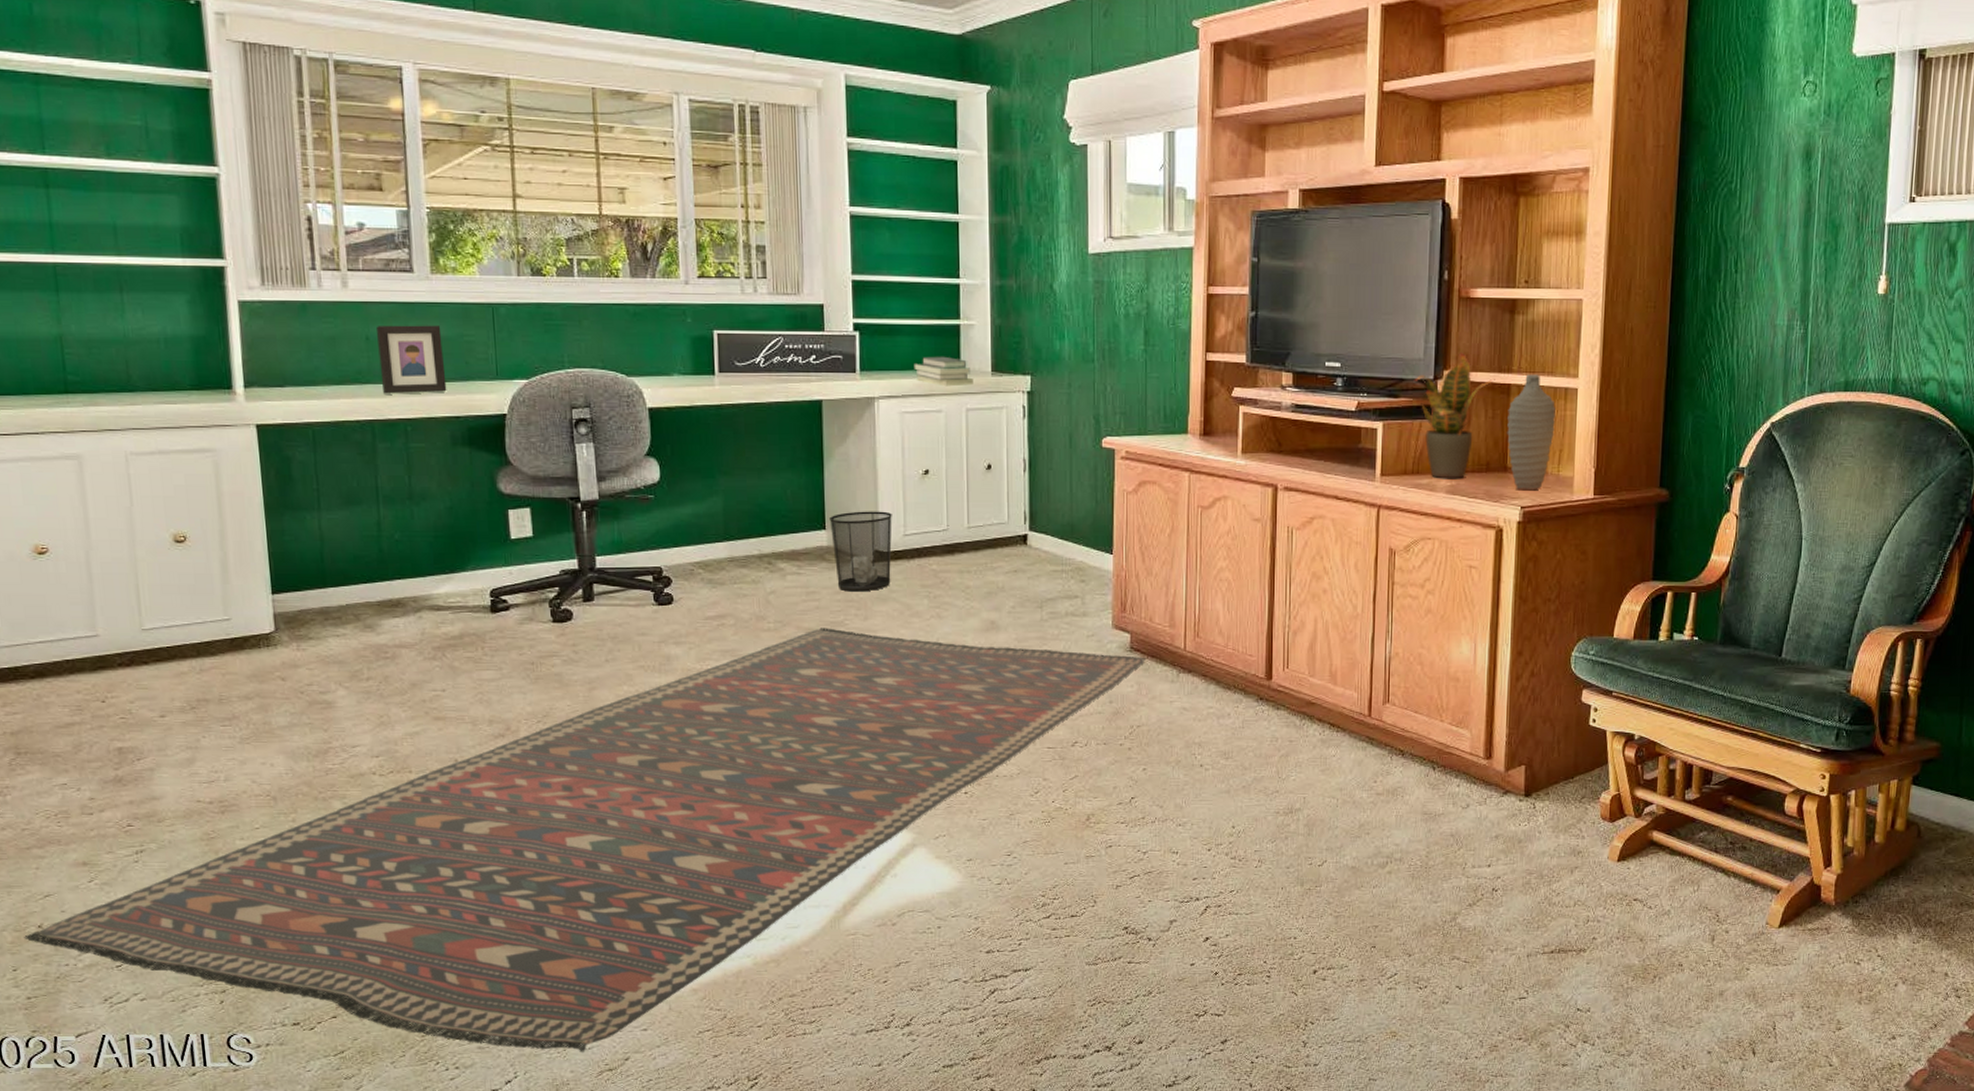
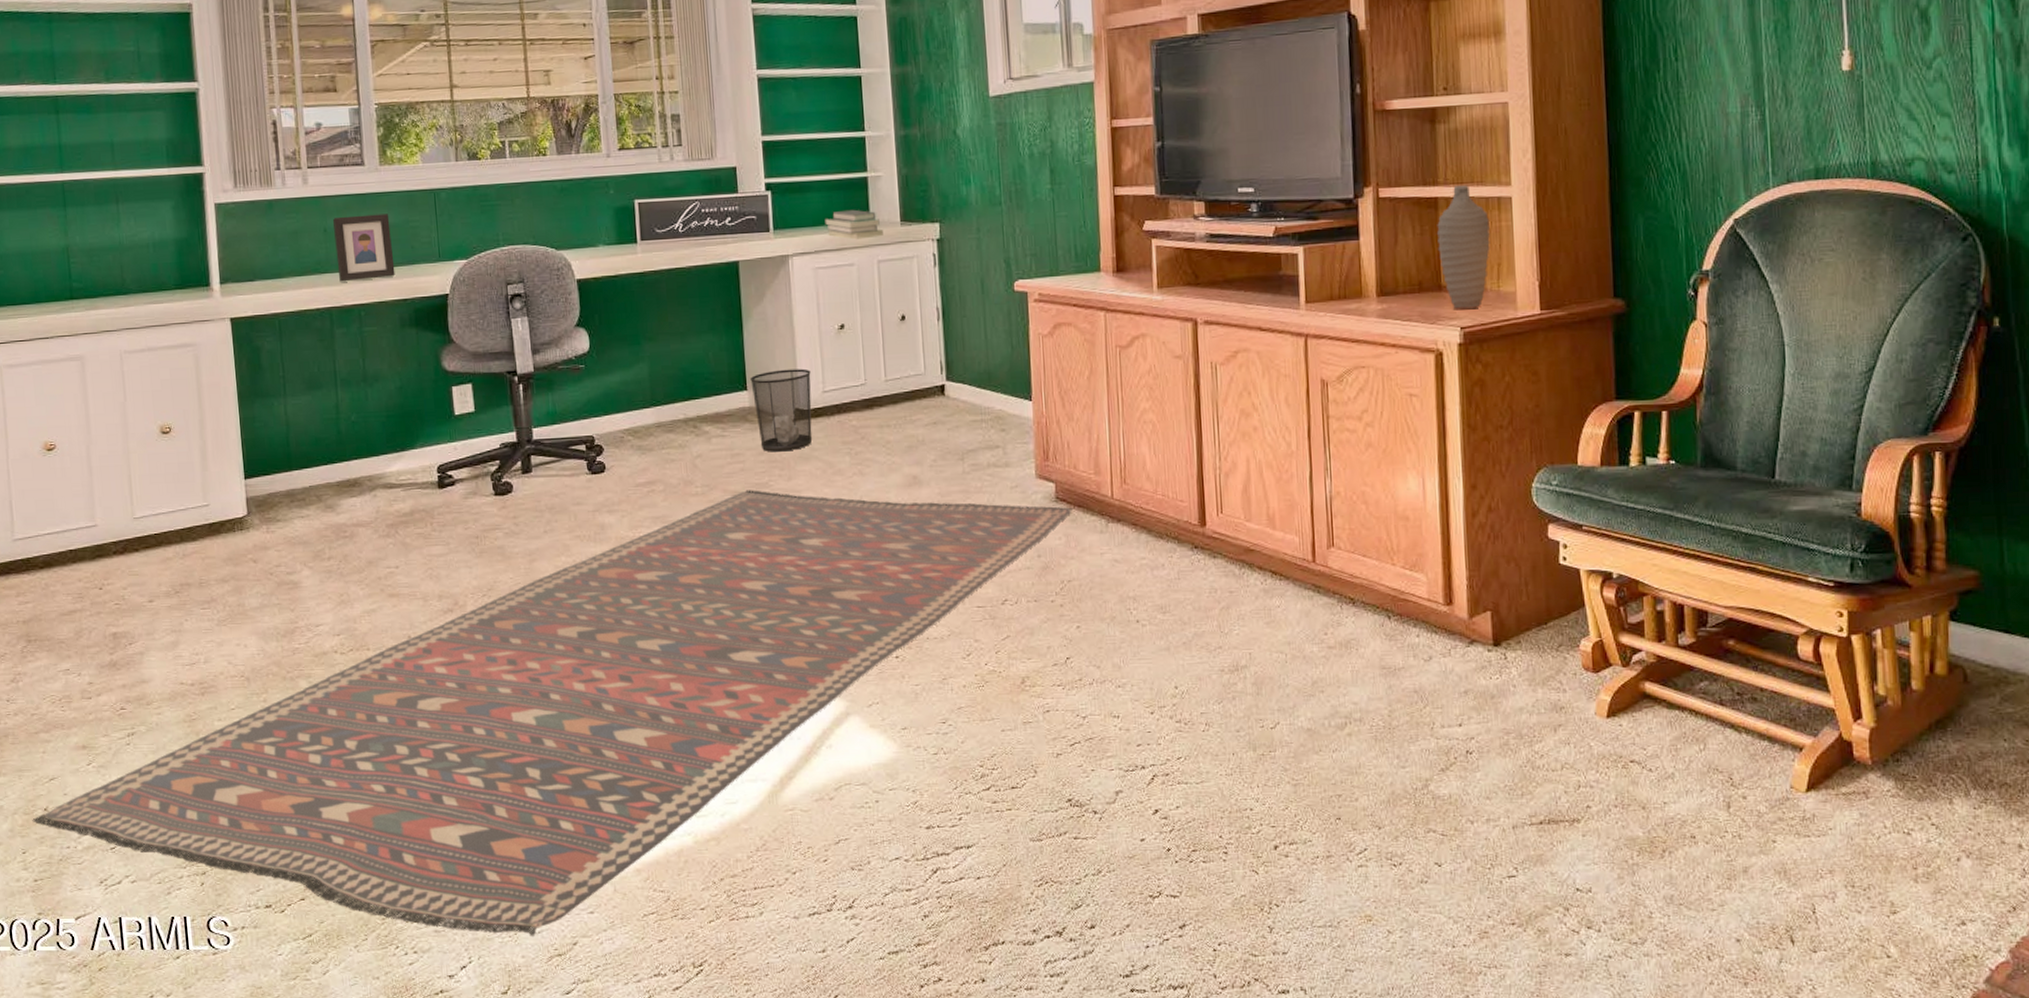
potted plant: present [1413,353,1495,478] -> none [1332,168,1420,302]

